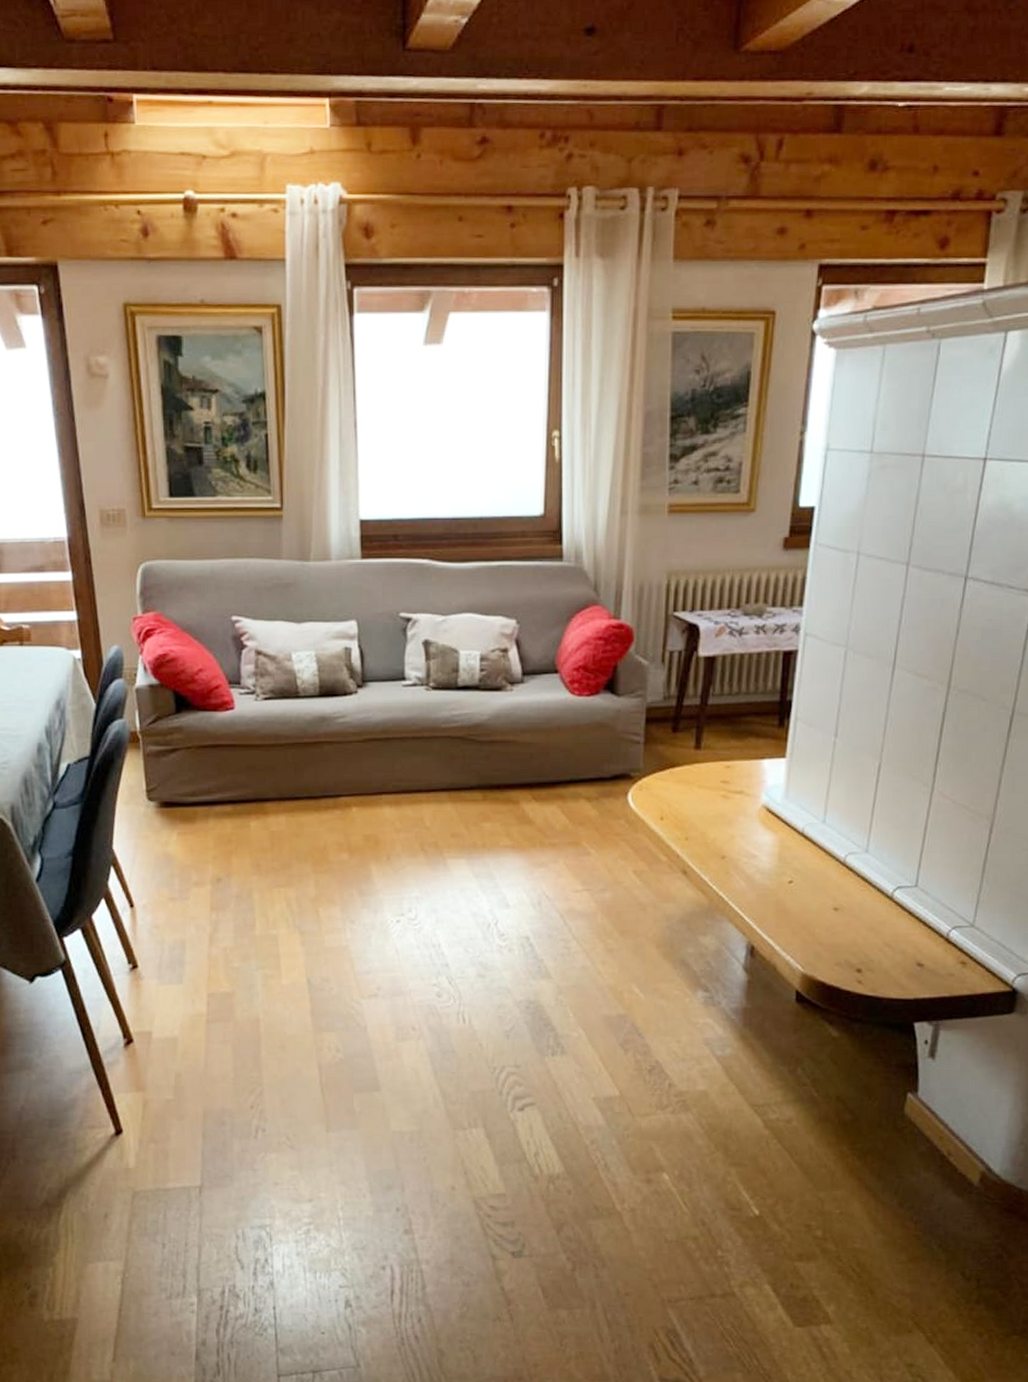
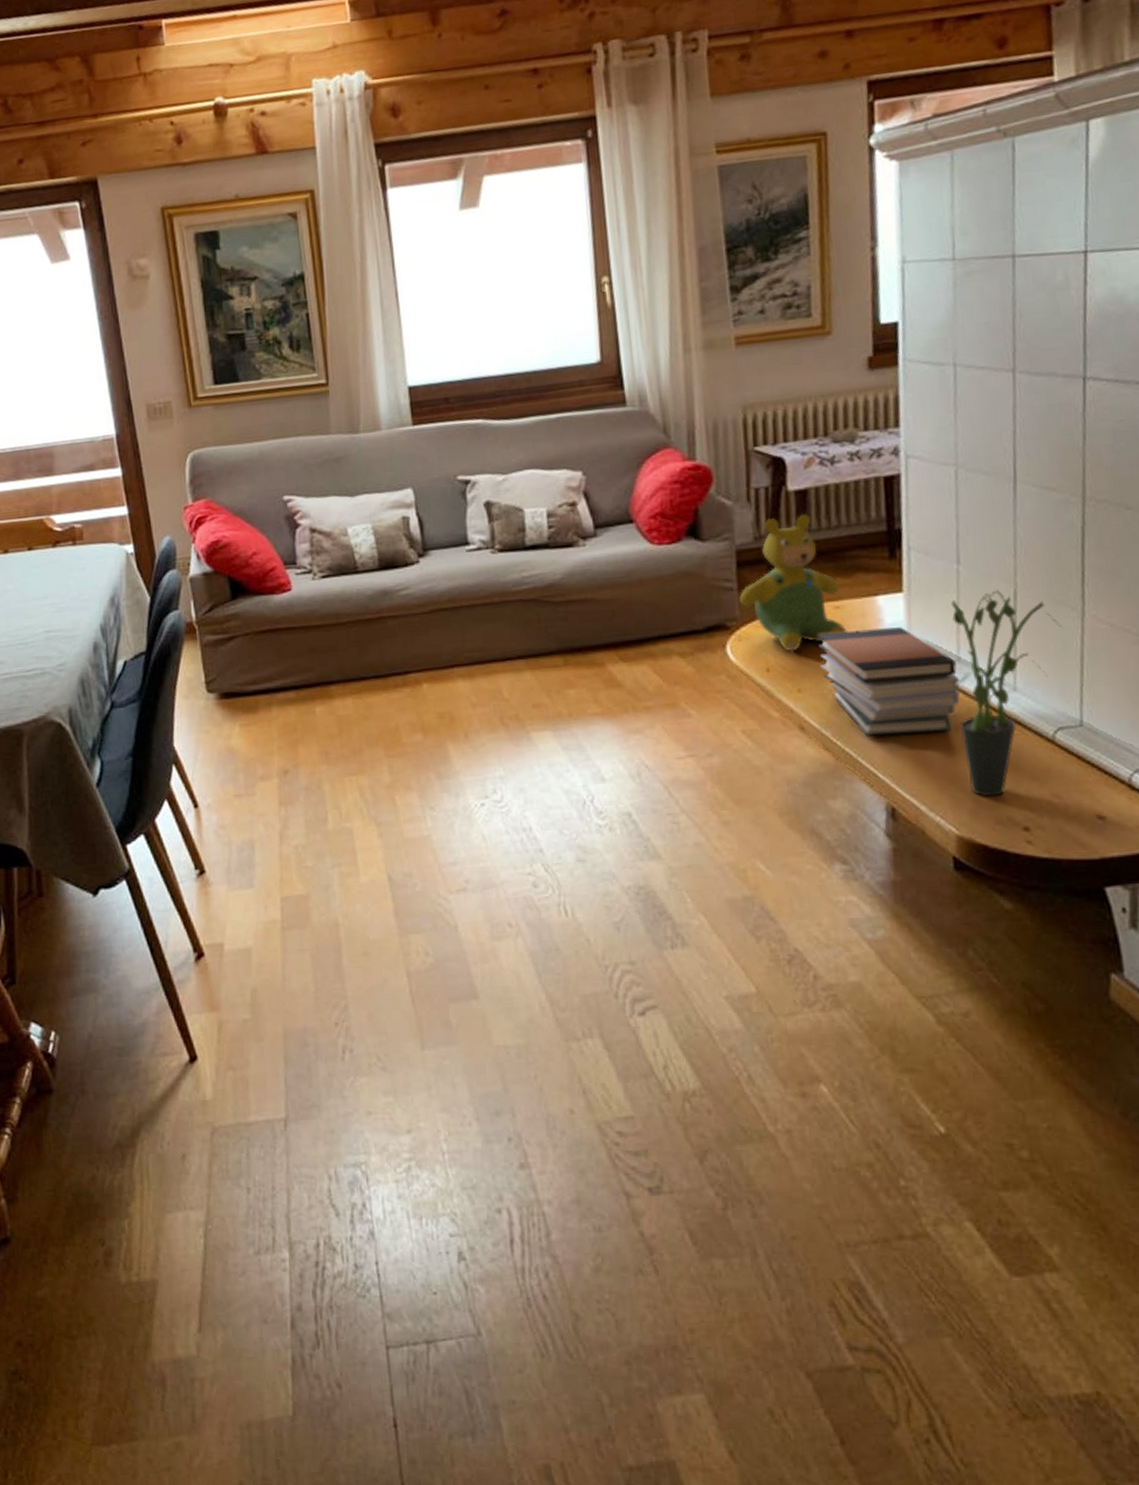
teddy bear: none [645,679,734,804] -> present [739,514,848,652]
book stack: none [707,789,822,884] -> present [817,627,960,735]
potted plant: none [817,763,913,942] -> present [951,590,1061,797]

